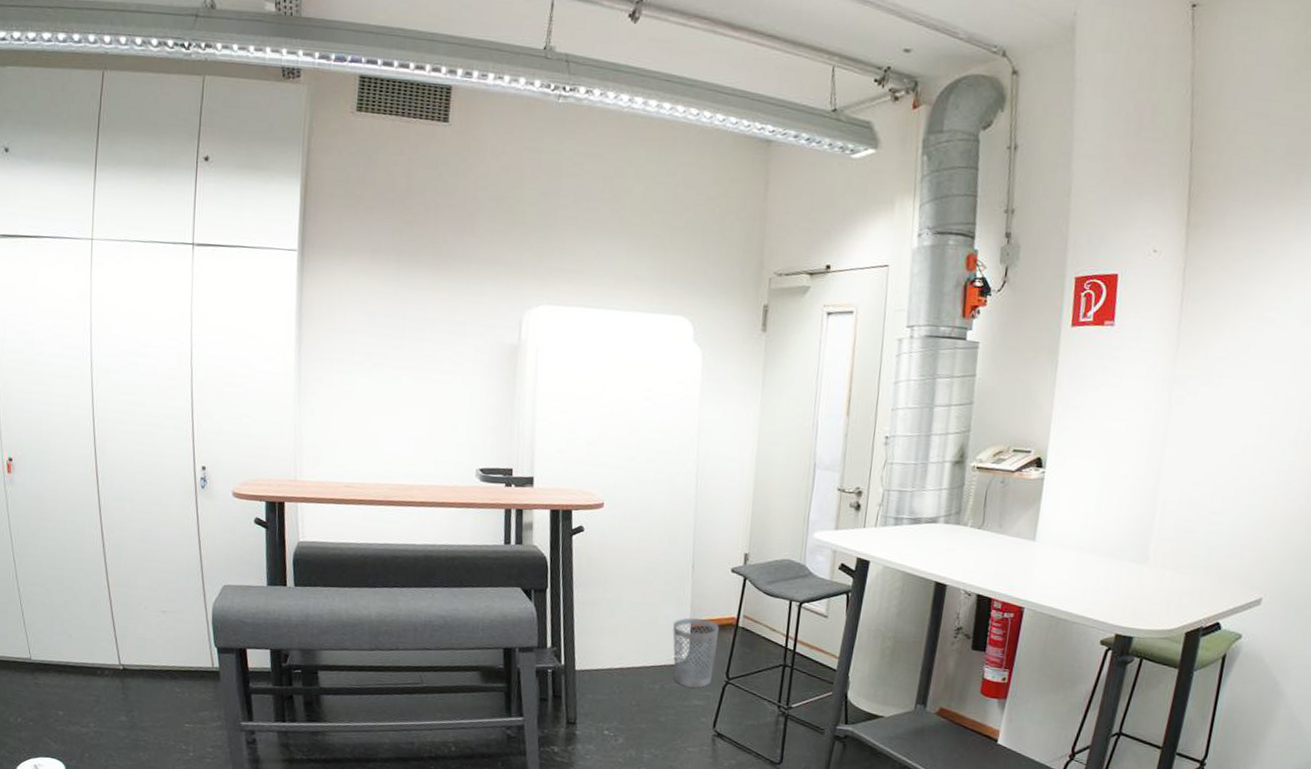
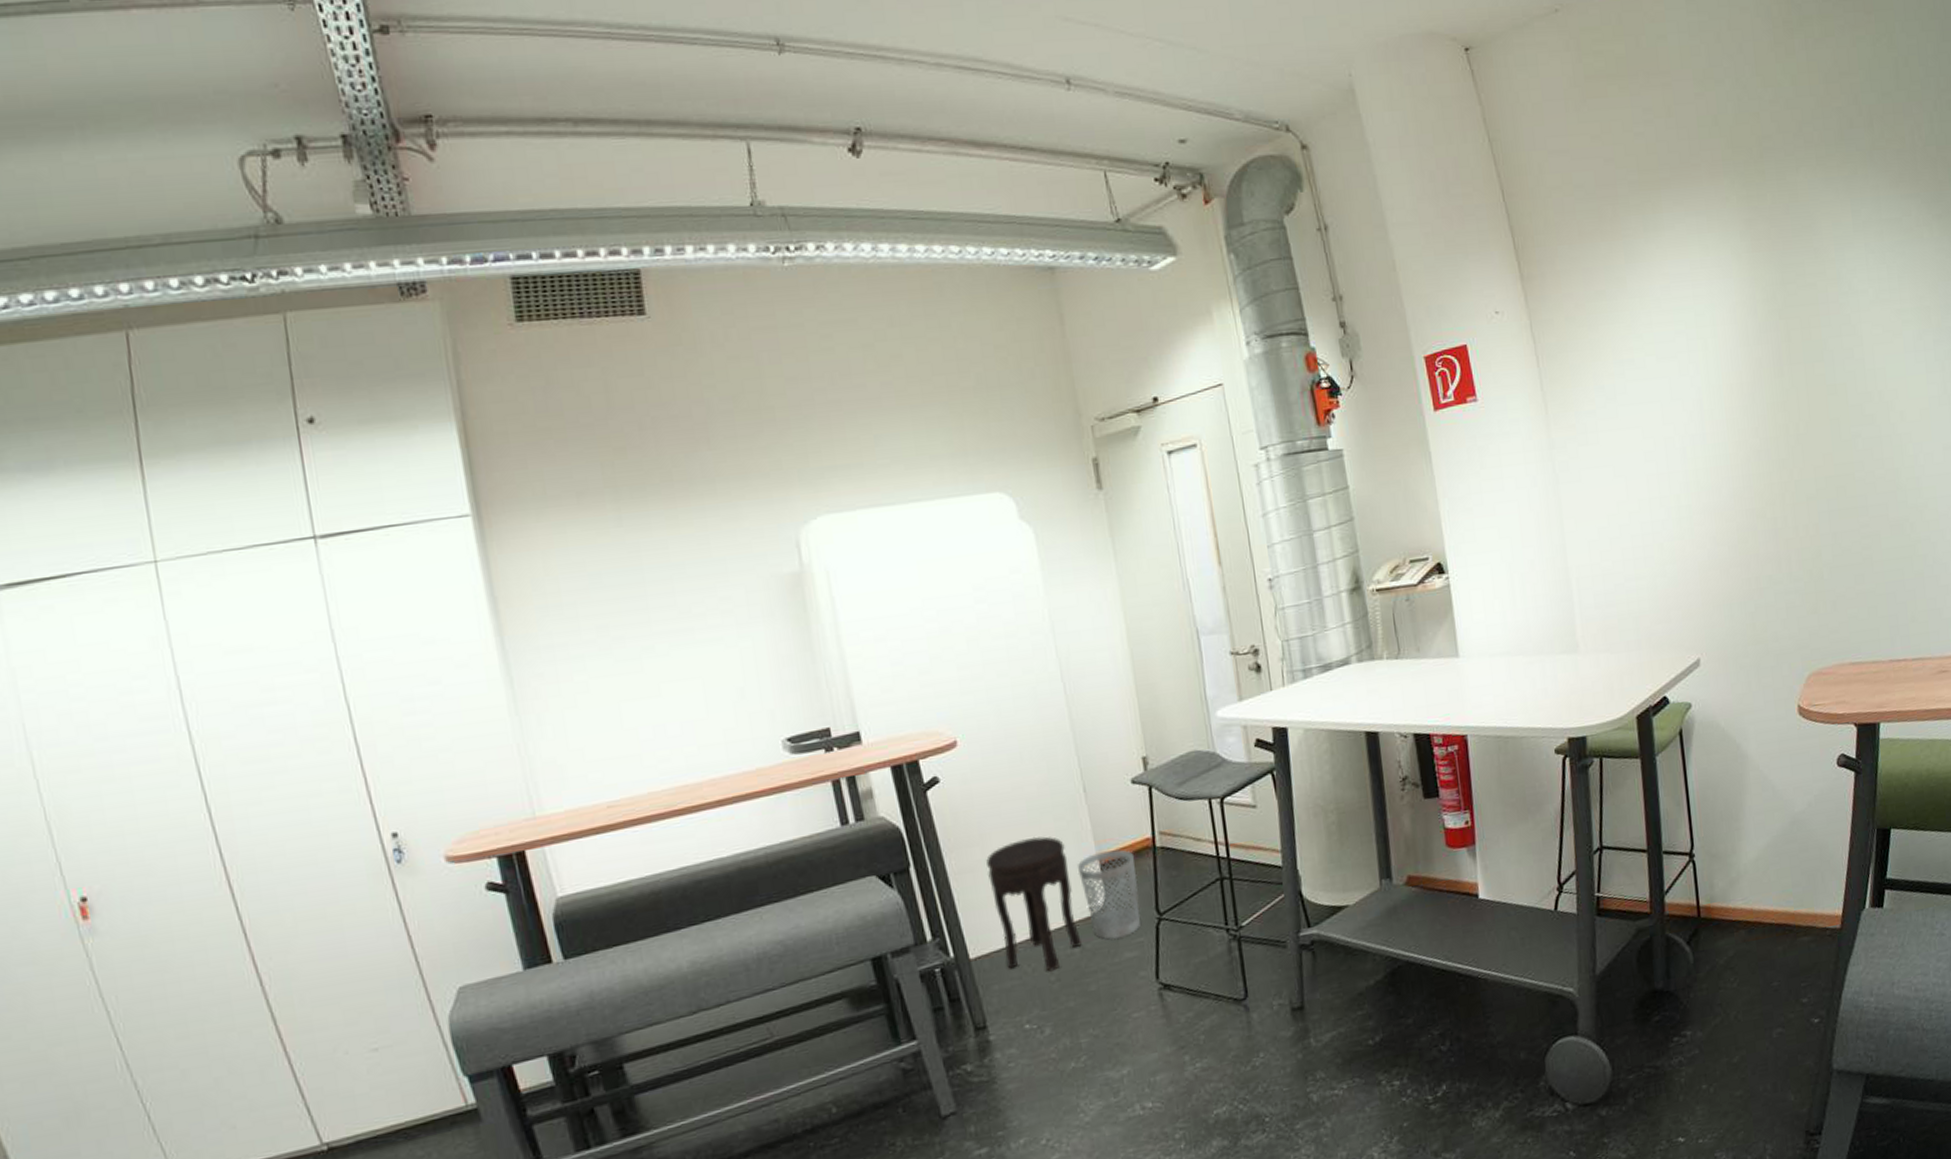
side table: none [601,591,667,698] -> present [986,836,1082,972]

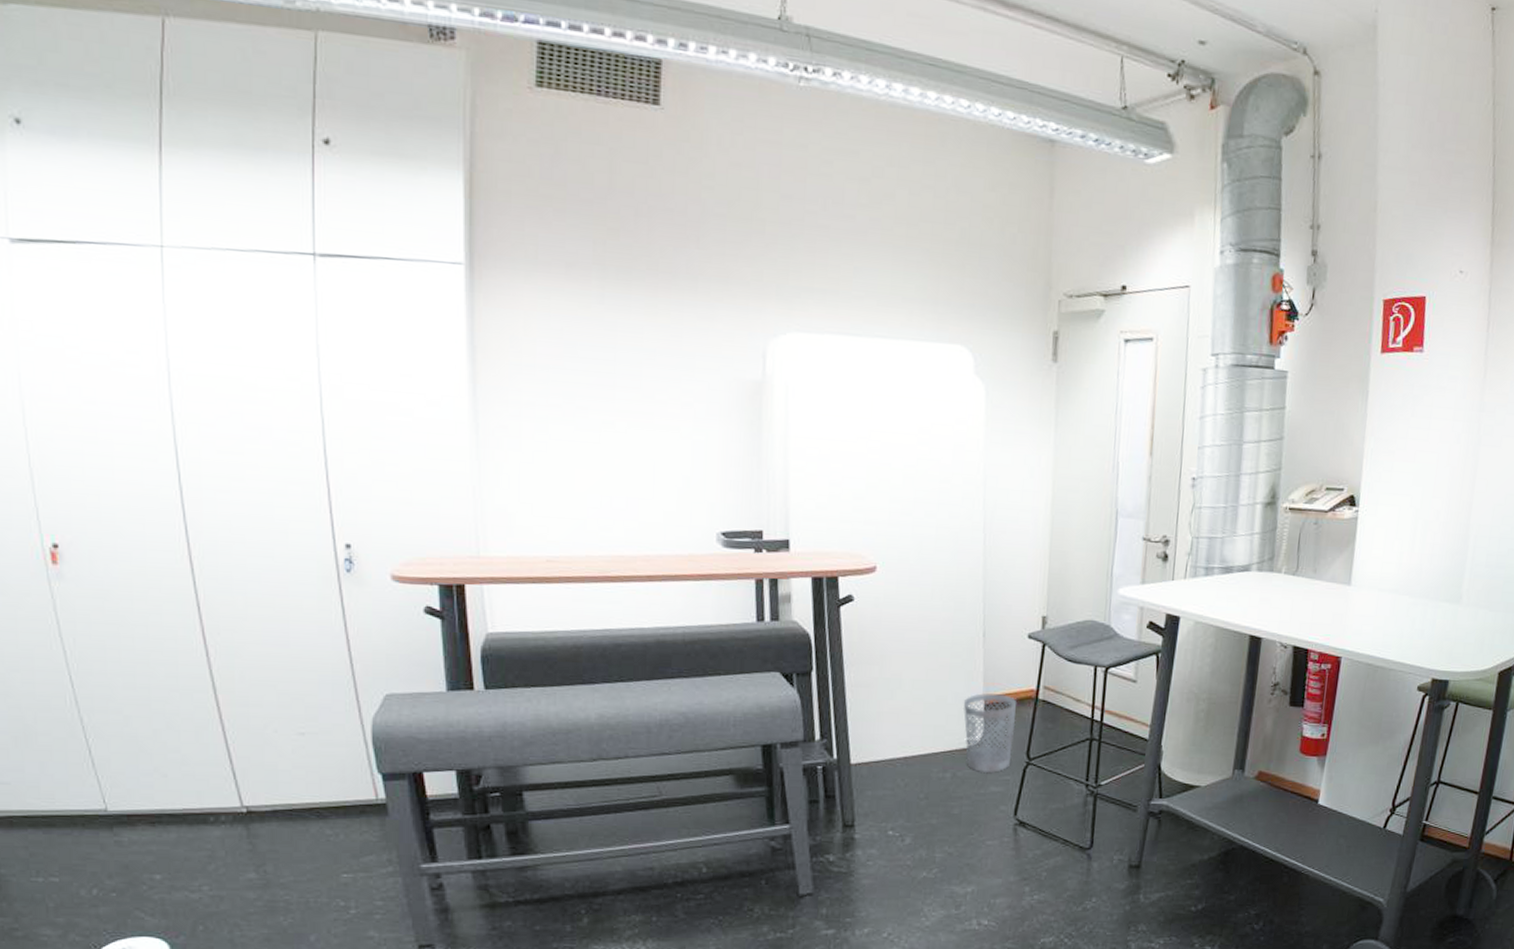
side table: present [986,836,1082,972] -> none [881,667,956,789]

